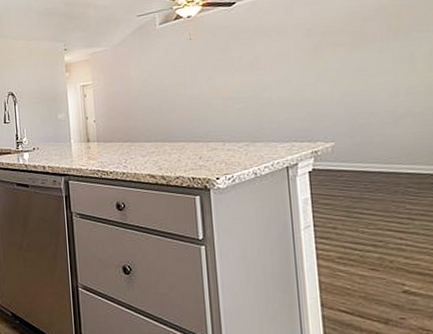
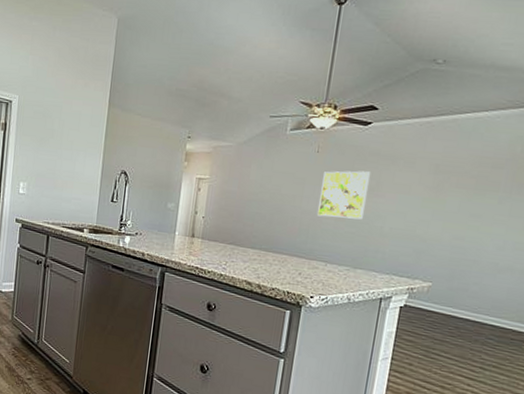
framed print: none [201,48,249,99] -> present [317,171,371,220]

